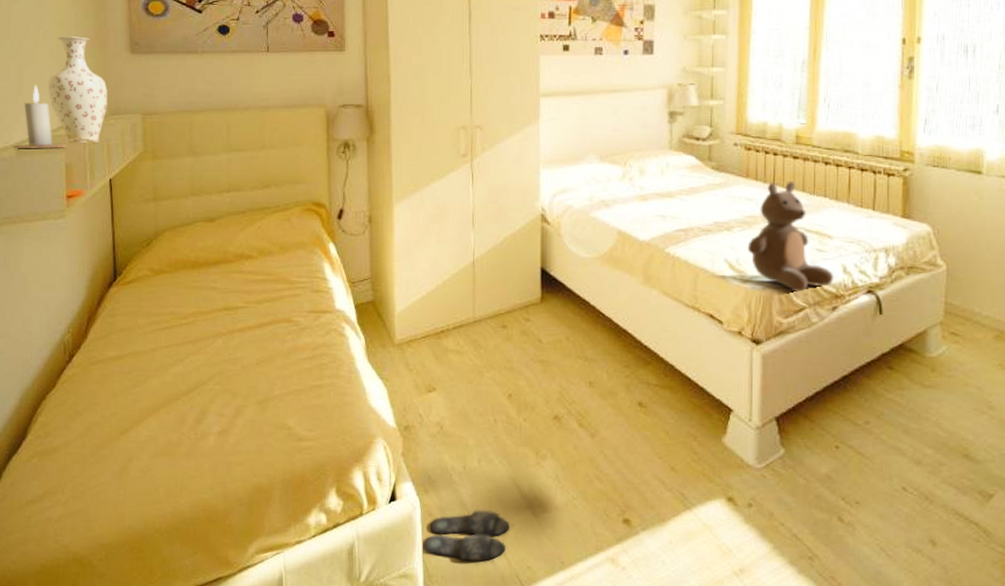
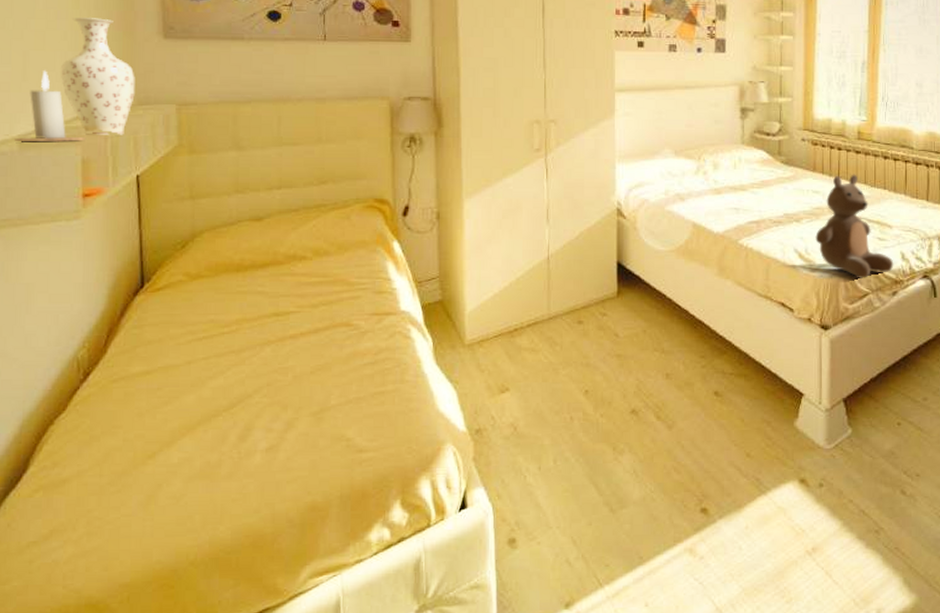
slippers: present [423,509,510,563] -> none [496,510,587,566]

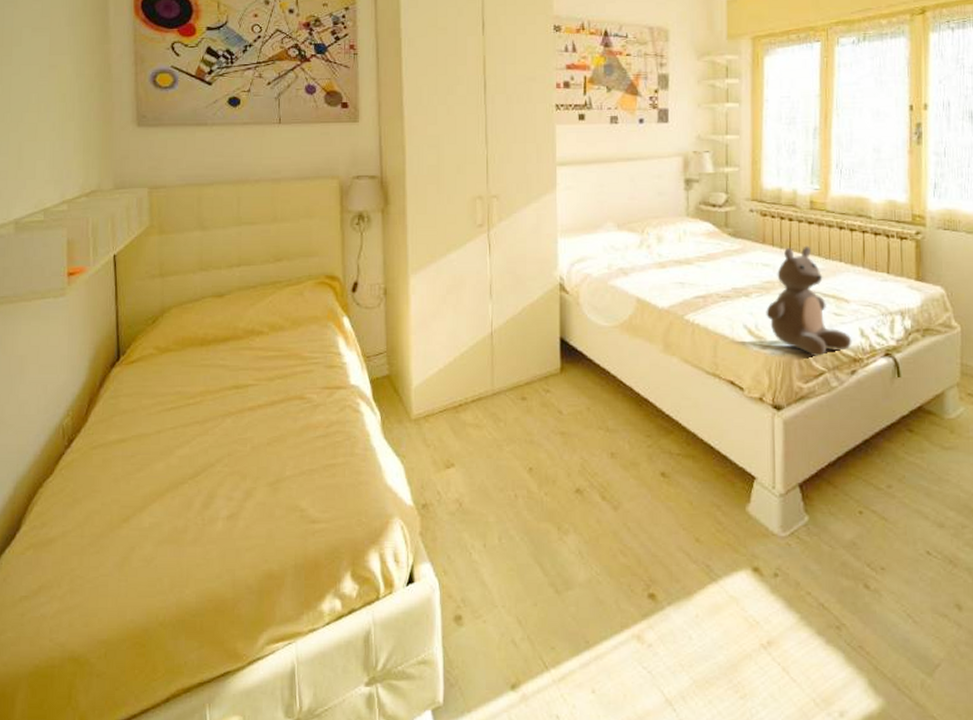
candle: present [14,70,85,143] -> none [11,159,70,226]
vase: present [61,17,135,135] -> none [50,109,113,218]

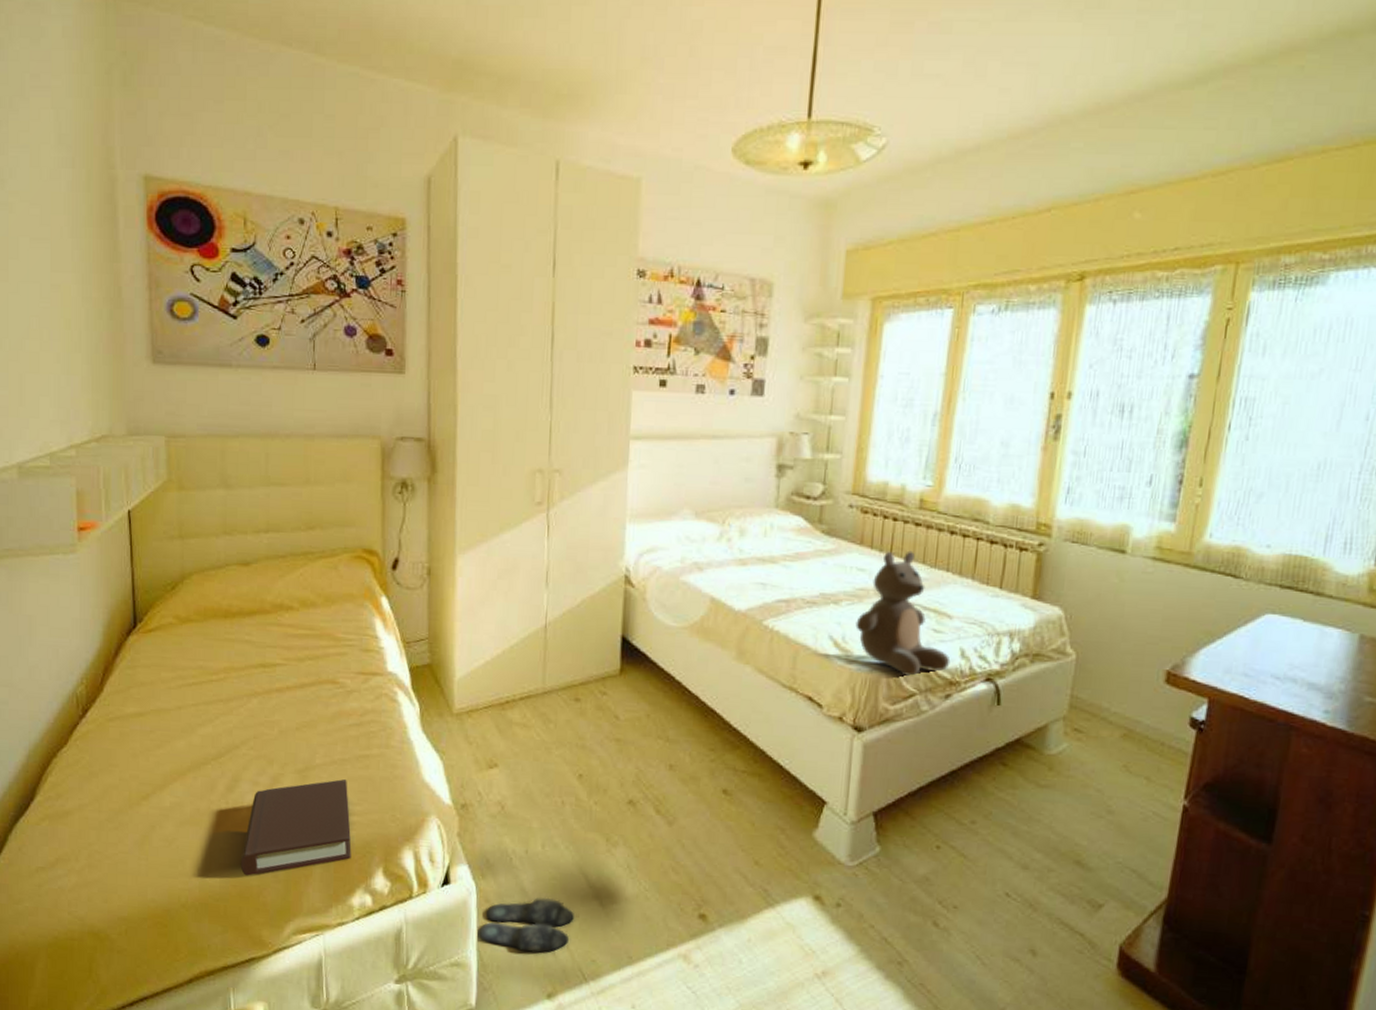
book: none [215,489,321,589] -> present [240,779,352,876]
slippers: none [442,588,532,645] -> present [477,897,574,954]

